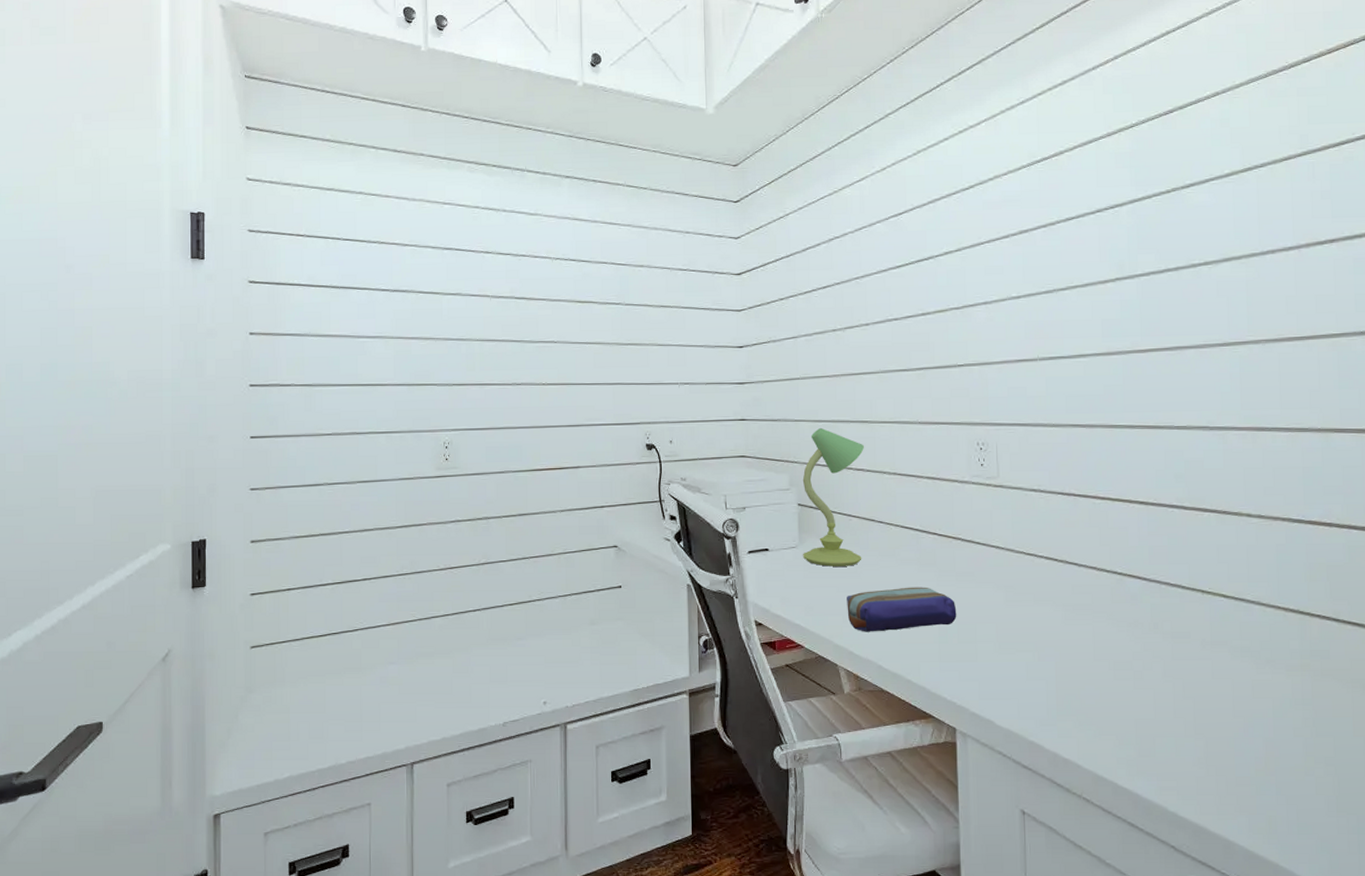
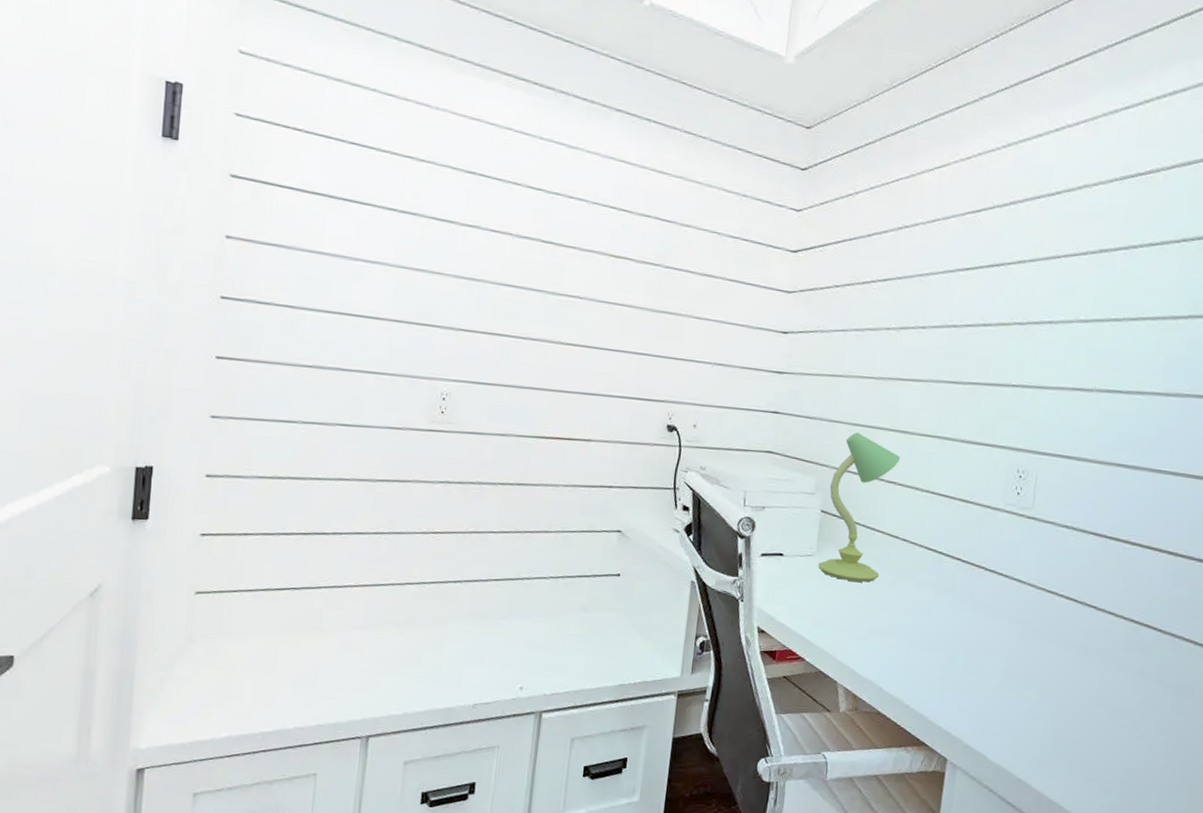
pencil case: present [847,587,957,632] -> none [855,610,968,655]

